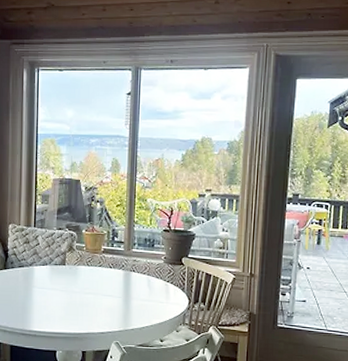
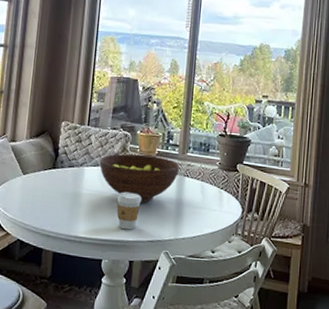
fruit bowl: none [48,252,125,298] -> present [100,153,179,203]
coffee cup: none [67,288,91,323] -> present [116,192,142,230]

